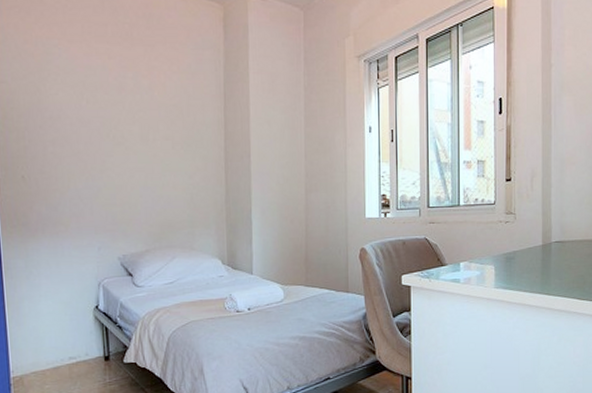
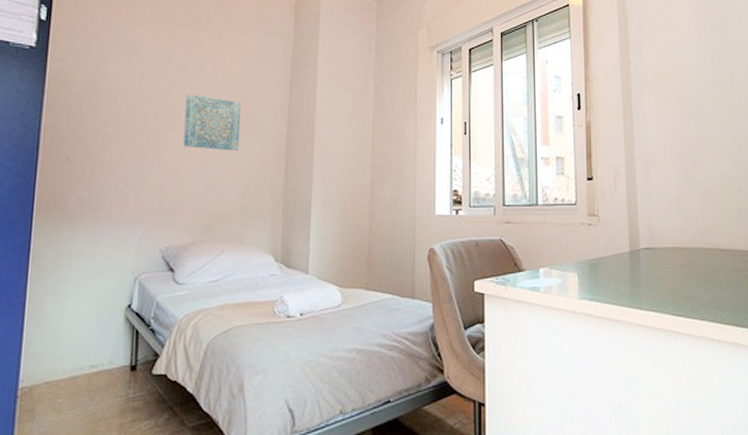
wall art: none [126,111,181,165] -> present [183,93,241,151]

